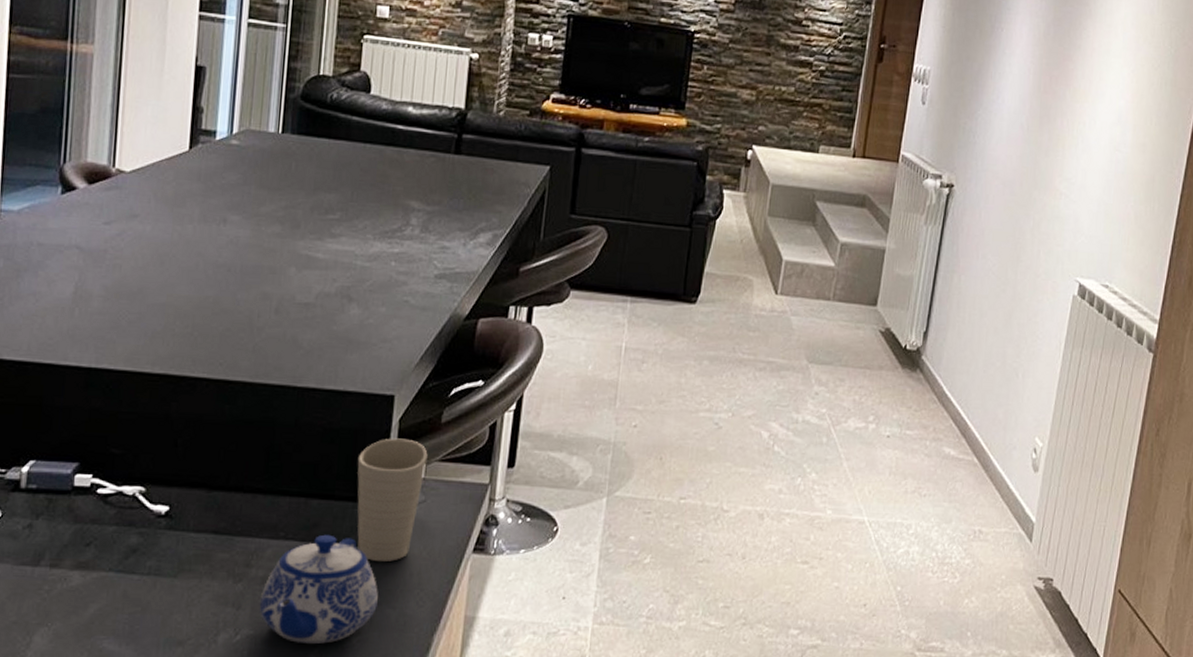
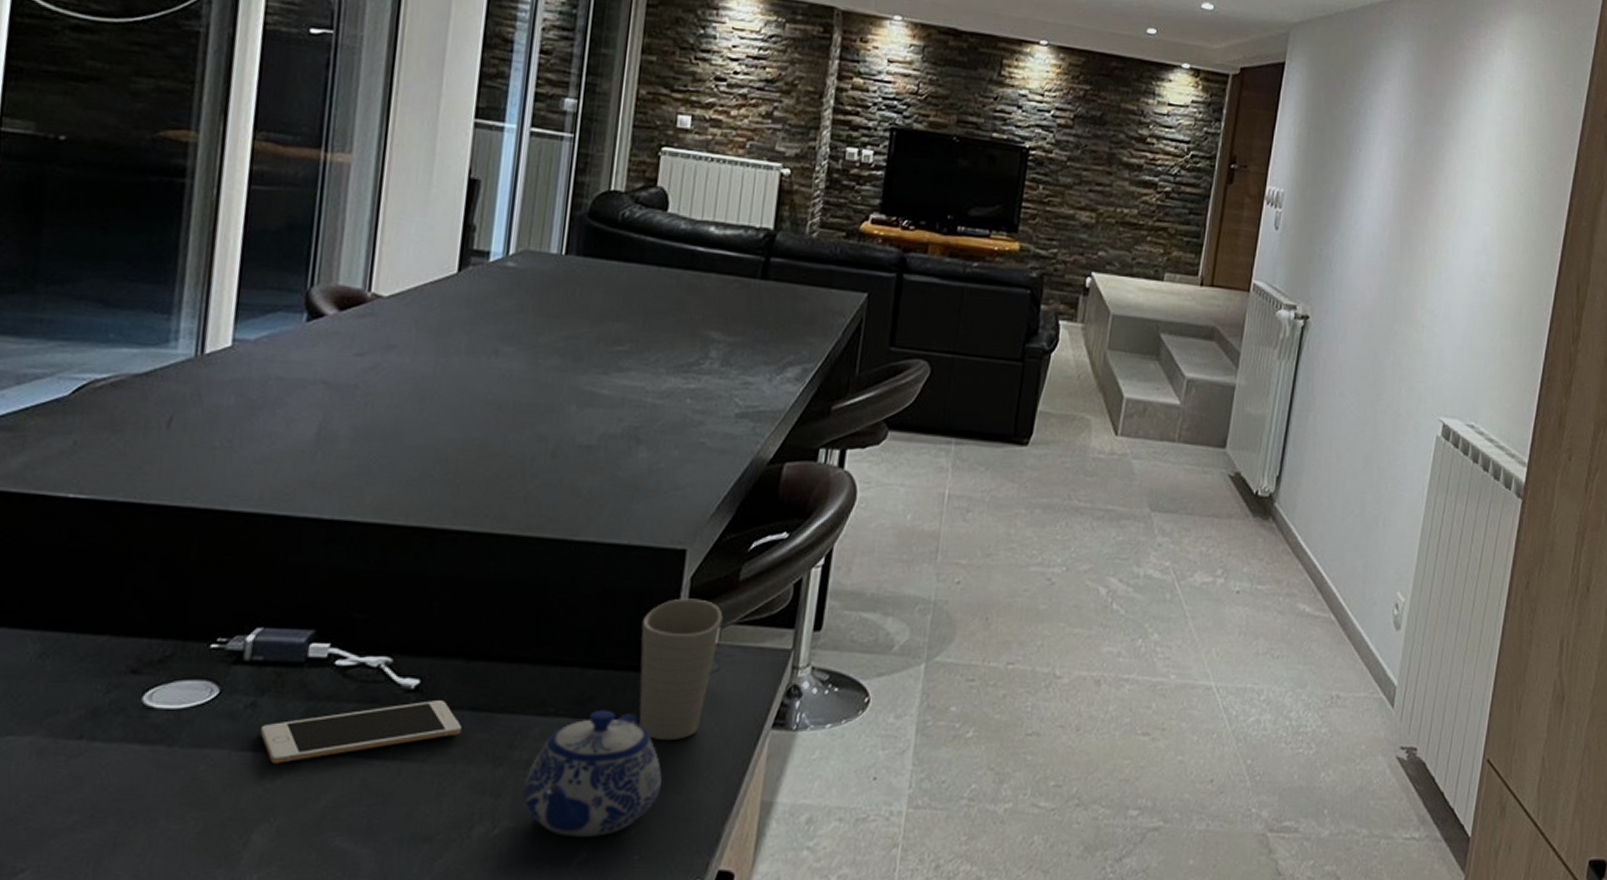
cell phone: none [37,524,206,577] -> present [260,700,462,763]

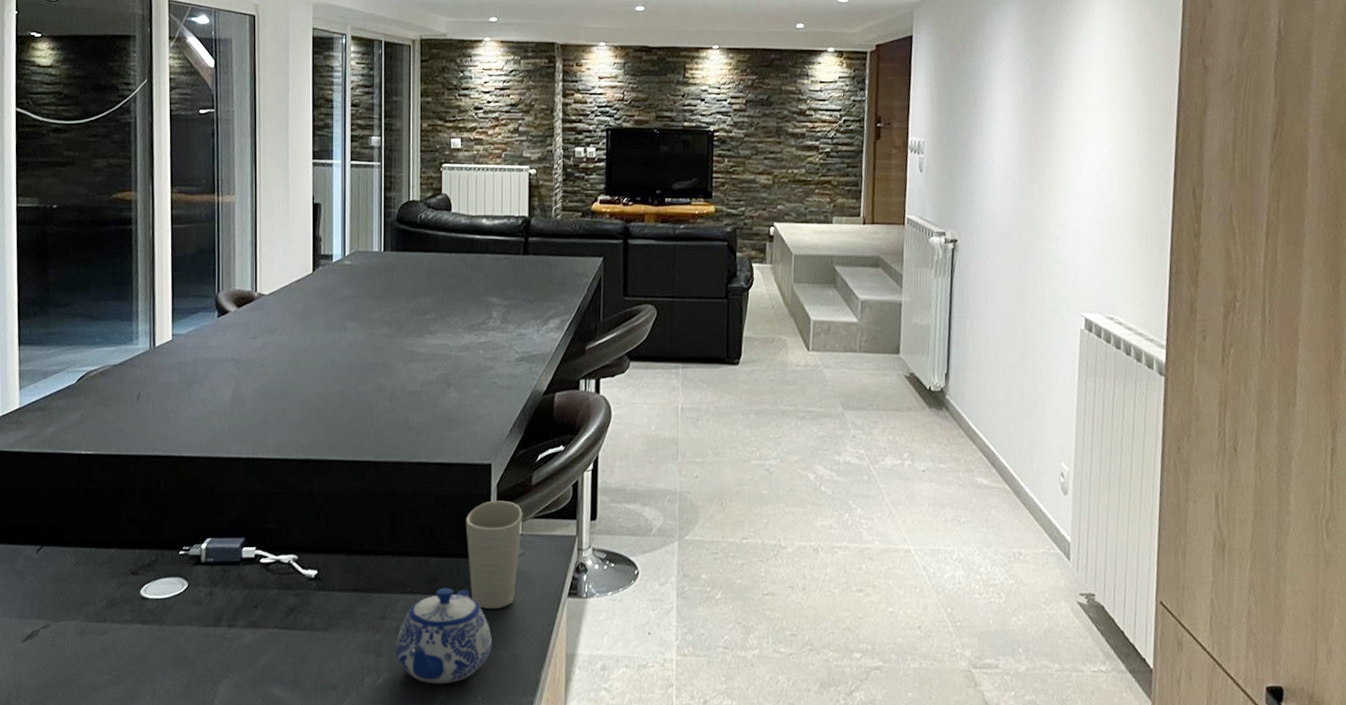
cell phone: present [260,700,462,763] -> none [217,585,349,635]

